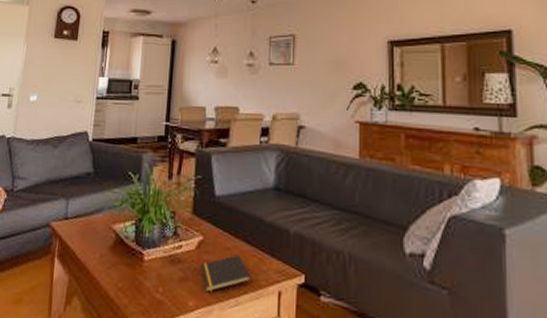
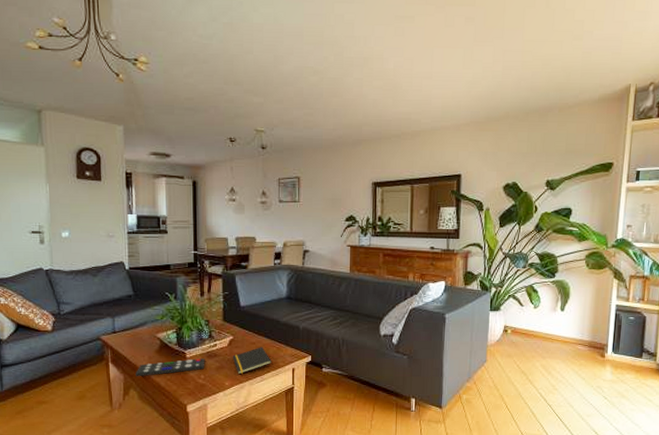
remote control: none [82,263,167,281] -> present [136,358,205,377]

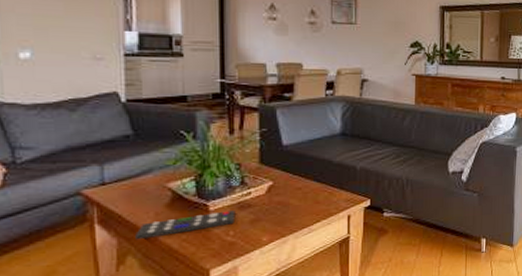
notepad: present [232,347,272,375] -> none [271,192,322,227]

